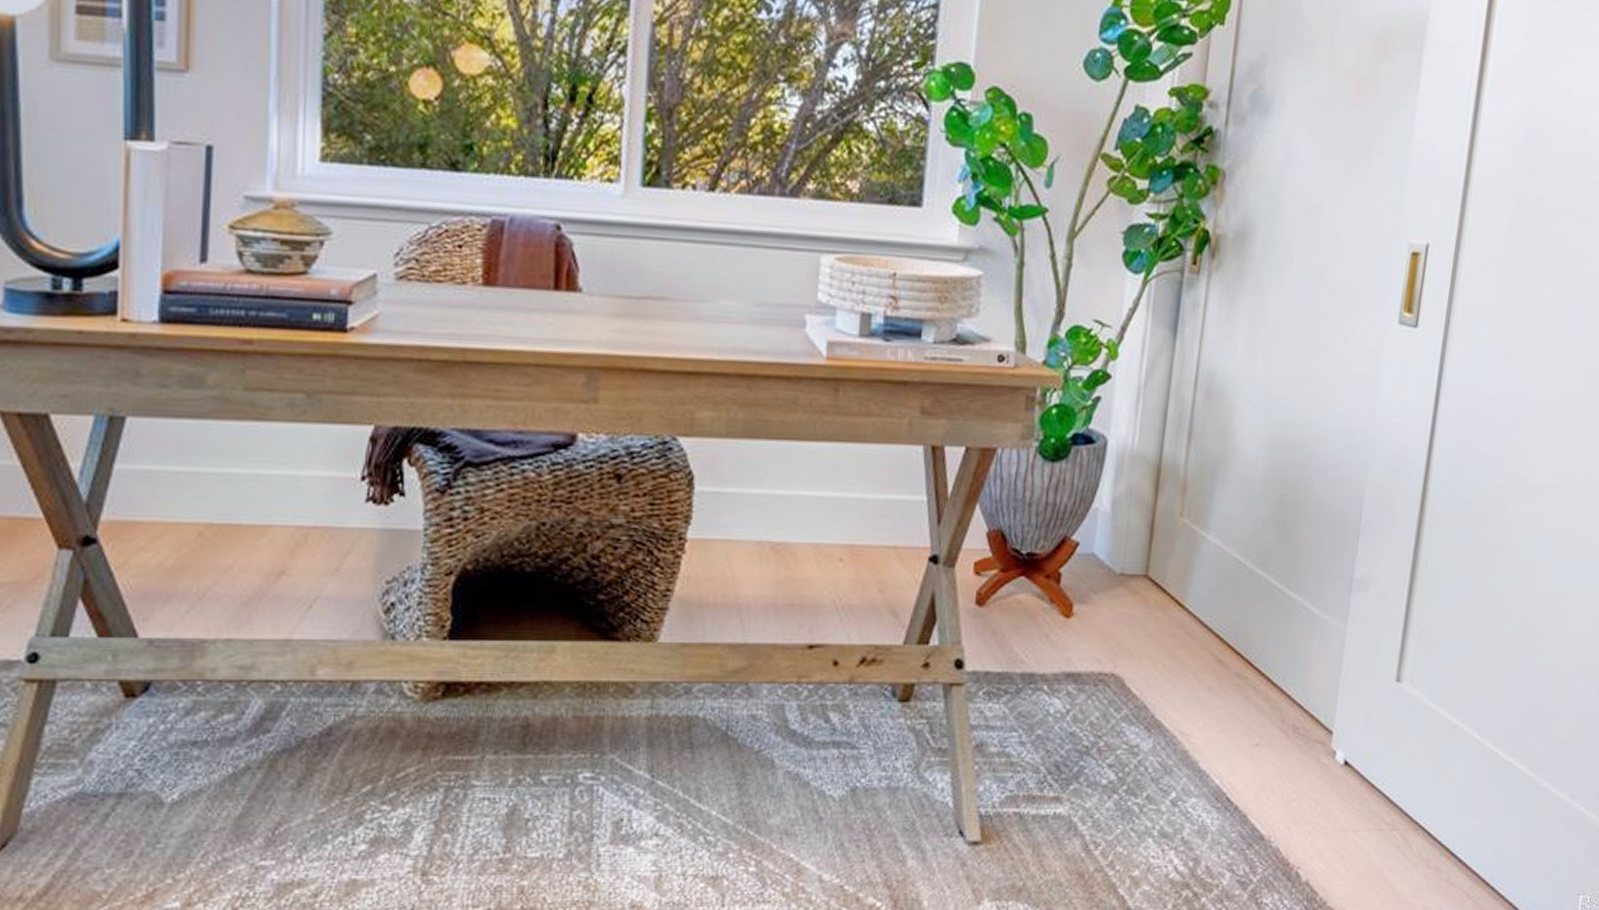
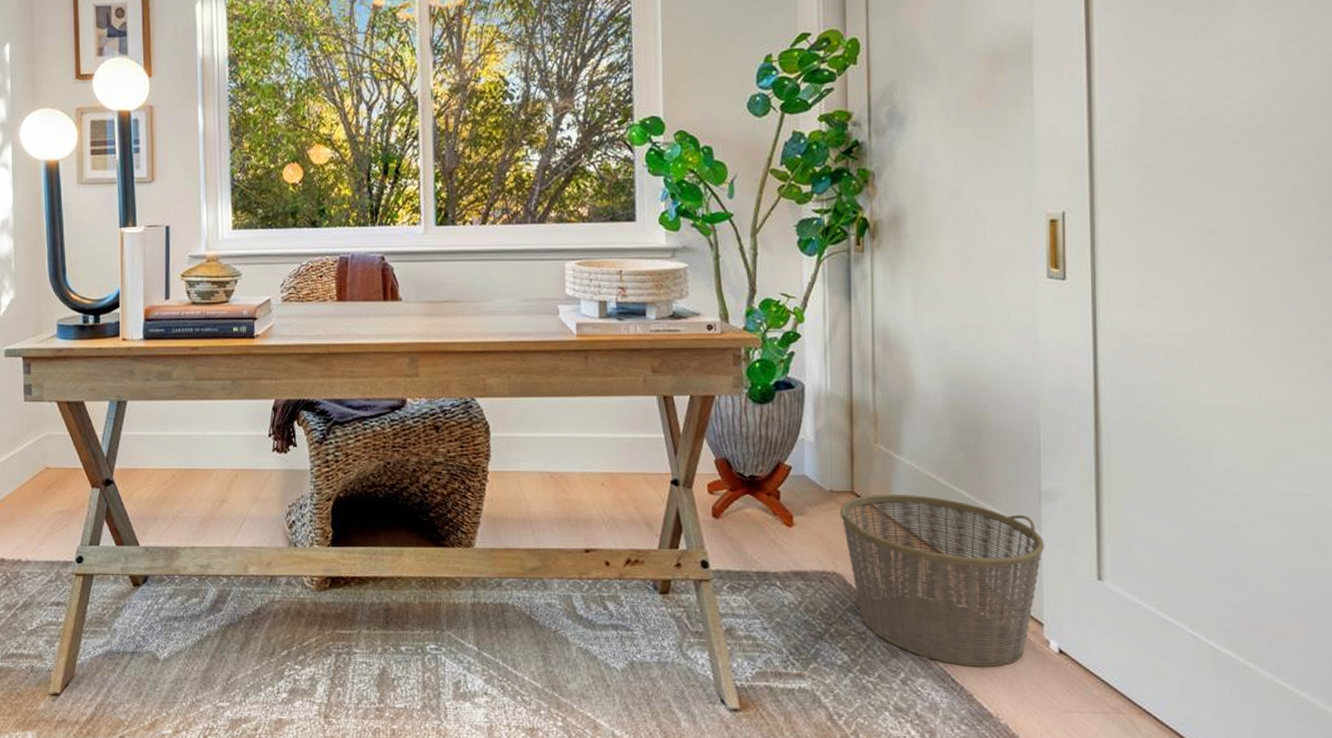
basket: none [1128,578,1349,783] -> present [839,494,1045,667]

